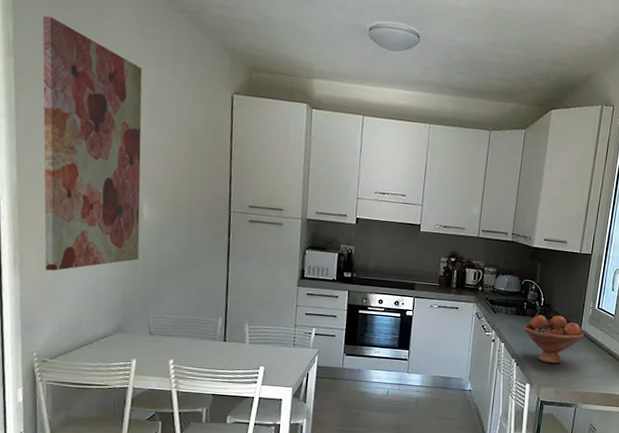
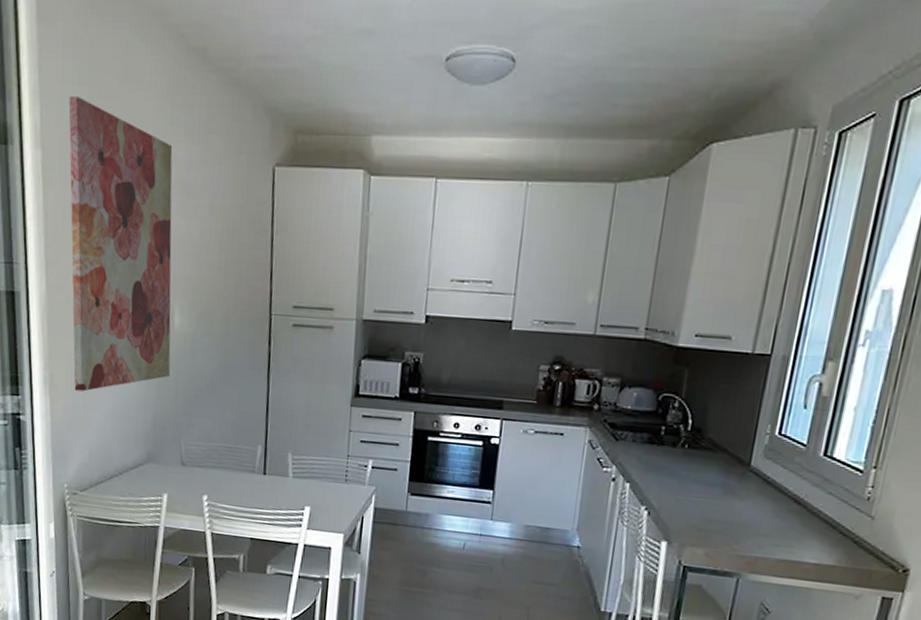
fruit bowl: present [523,314,585,364] -> none [659,443,757,514]

